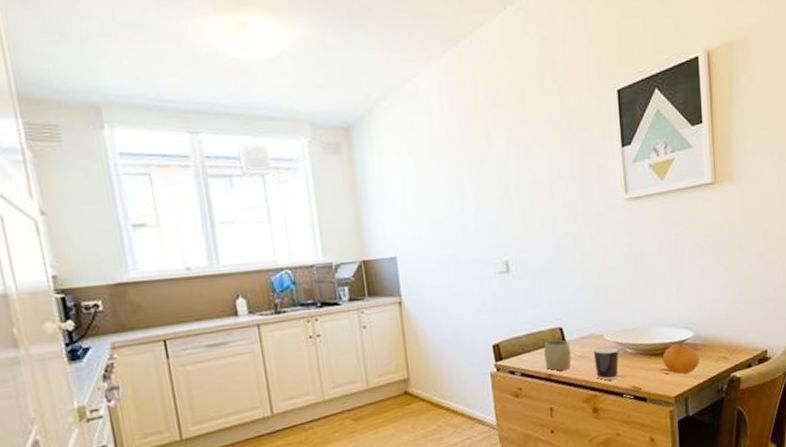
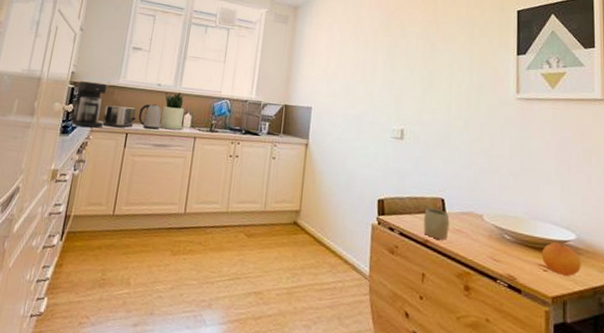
coffee maker: none [69,282,128,347] -> present [71,81,108,128]
toaster: none [121,304,171,338] -> present [102,105,136,128]
kettle: none [171,295,208,329] -> present [138,104,162,130]
planter: none [200,273,240,324] -> present [159,92,185,130]
mug: present [593,347,619,381] -> none [471,226,497,262]

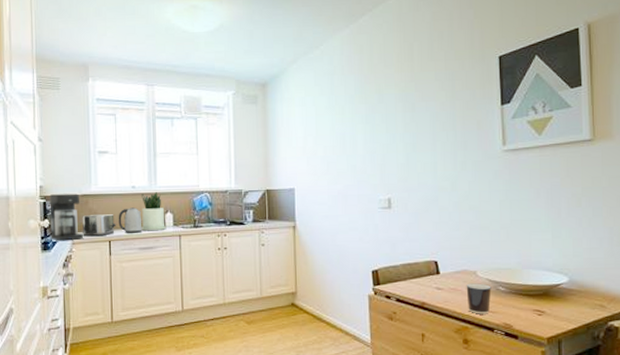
mug: present [423,208,450,240] -> none [419,272,445,300]
mug: none [471,226,497,262] -> present [466,283,492,314]
fruit: present [541,241,581,276] -> none [535,286,574,316]

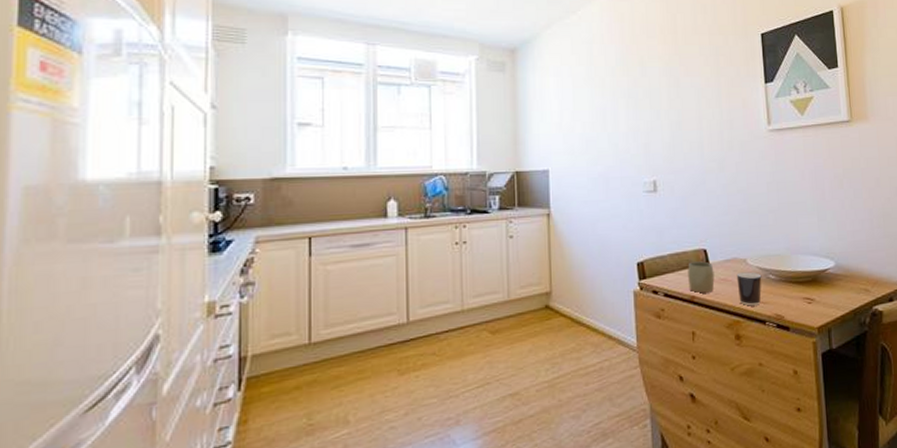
coffee maker: present [49,193,84,241] -> none [223,177,273,240]
toaster: present [82,213,116,237] -> none [271,201,319,233]
kettle: present [118,207,143,233] -> none [323,194,356,227]
planter: present [141,192,167,232] -> none [354,175,389,224]
mug: none [419,272,445,300] -> present [688,261,715,294]

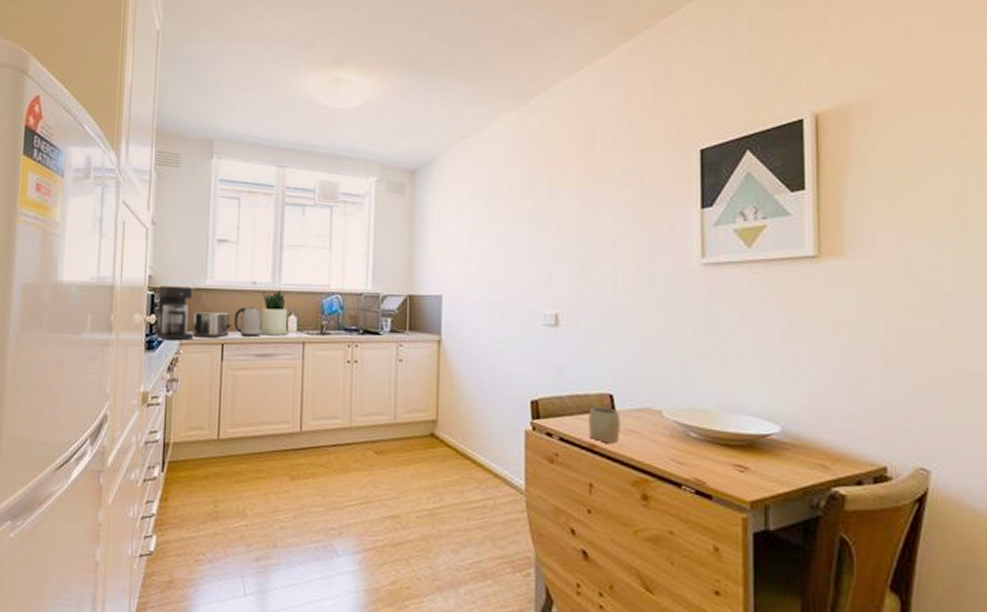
coffee maker: none [223,177,273,240] -> present [156,286,194,341]
toaster: none [271,201,319,233] -> present [193,311,231,338]
kettle: none [323,194,356,227] -> present [234,306,262,337]
planter: none [354,175,389,224] -> present [260,290,289,336]
mug: present [736,271,762,306] -> none [648,425,680,465]

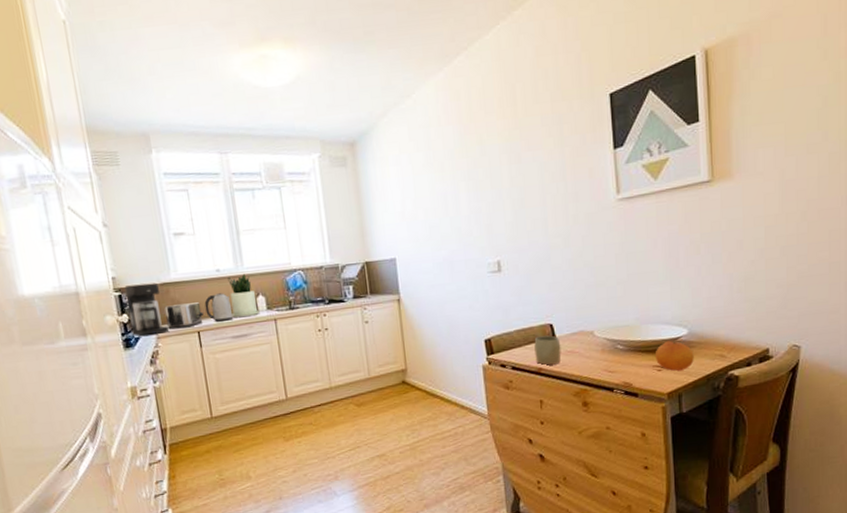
fruit: none [736,436,787,476] -> present [655,340,694,371]

